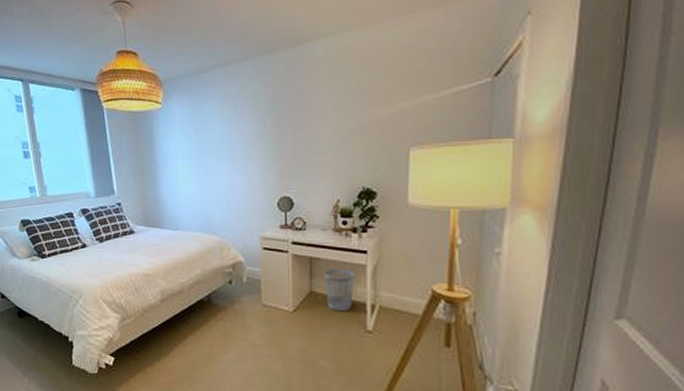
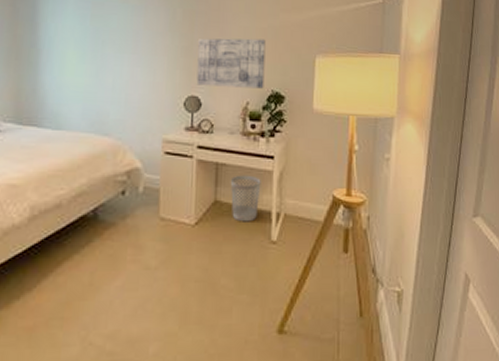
wall art: none [288,137,355,187] -> present [196,38,266,89]

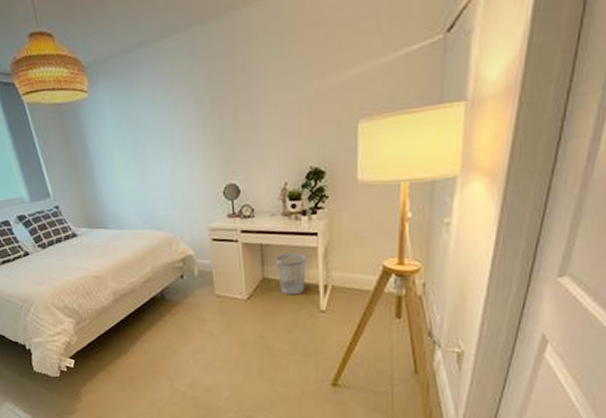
wall art: present [196,38,266,89] -> none [229,113,302,173]

